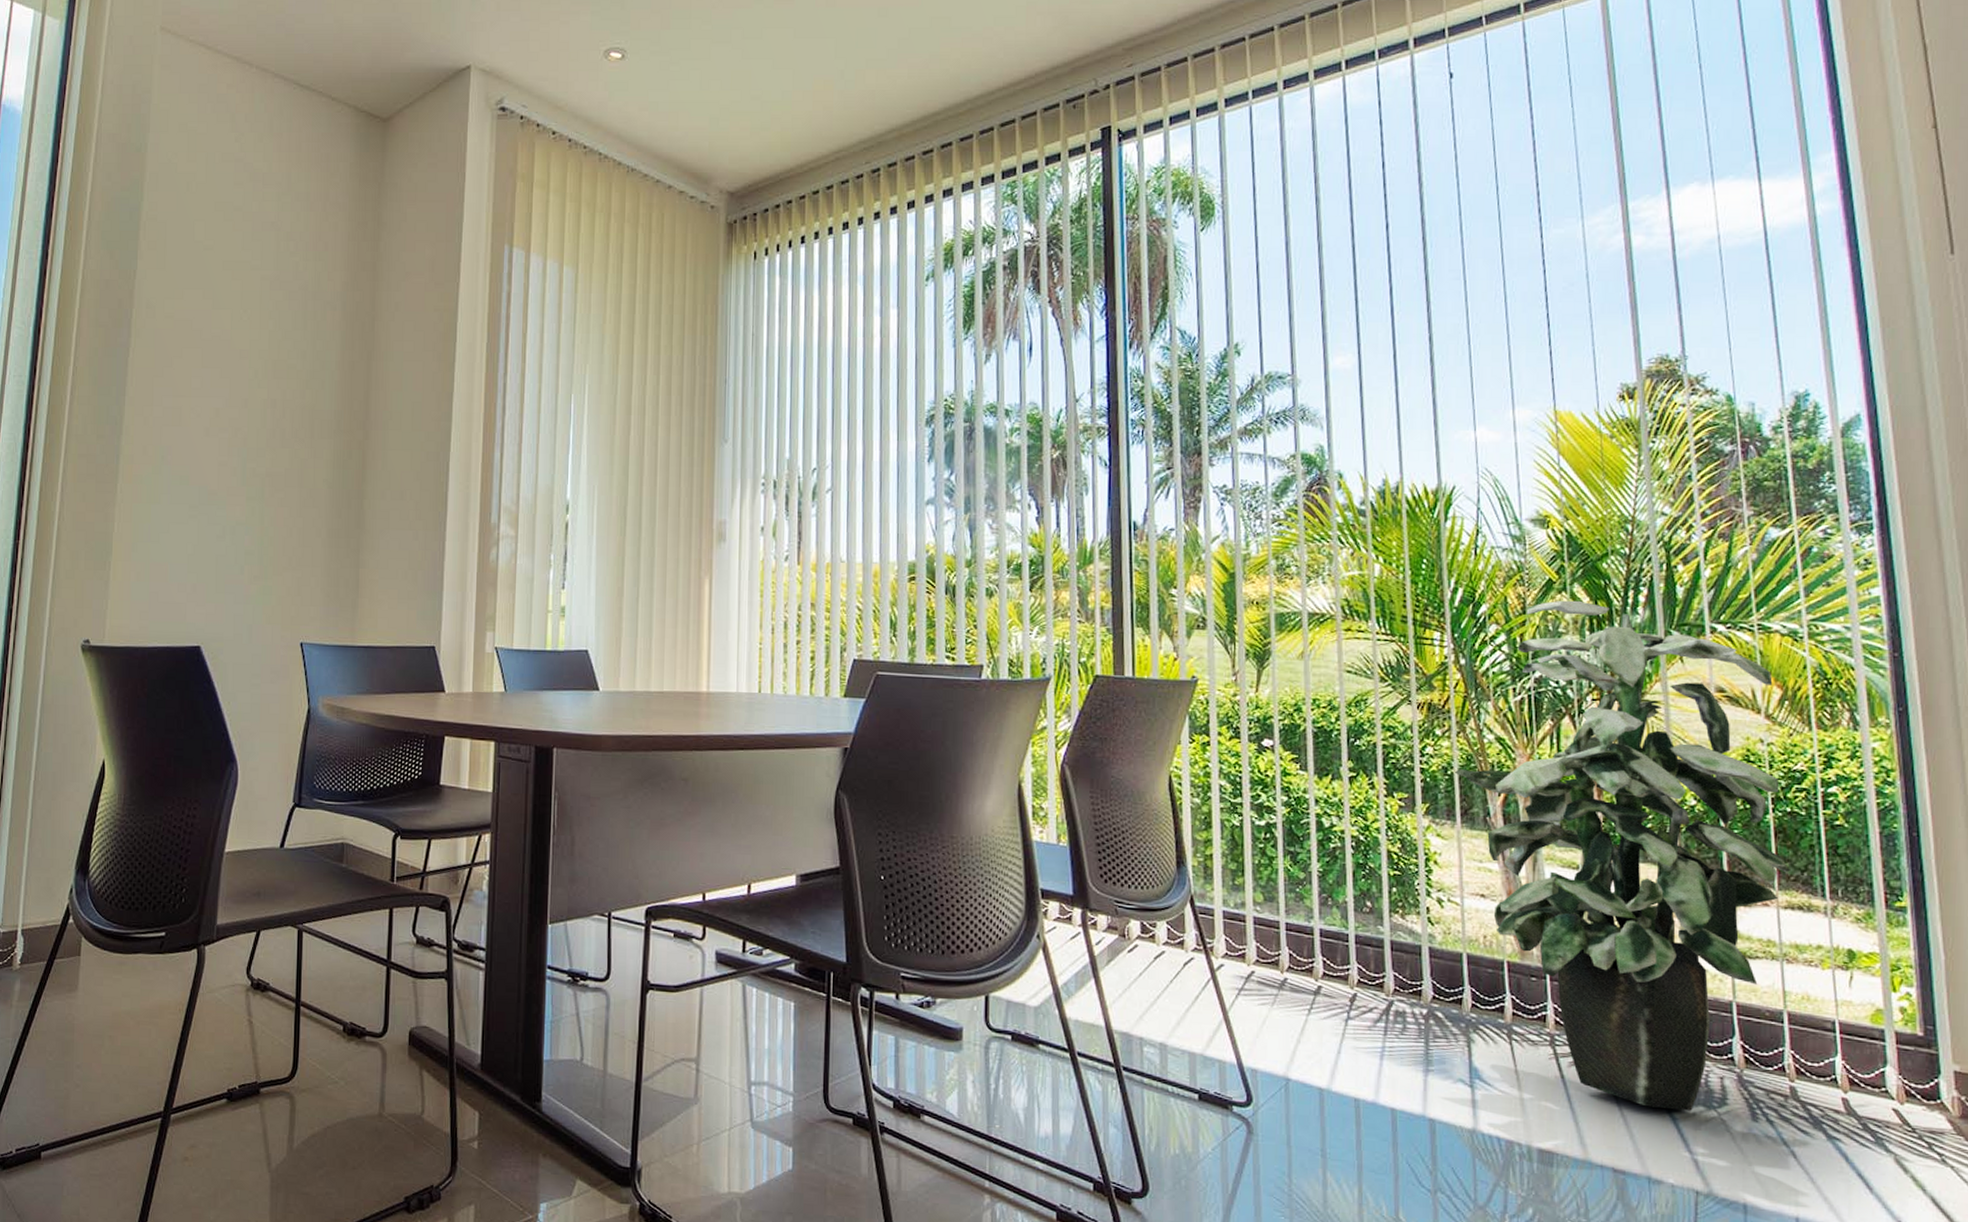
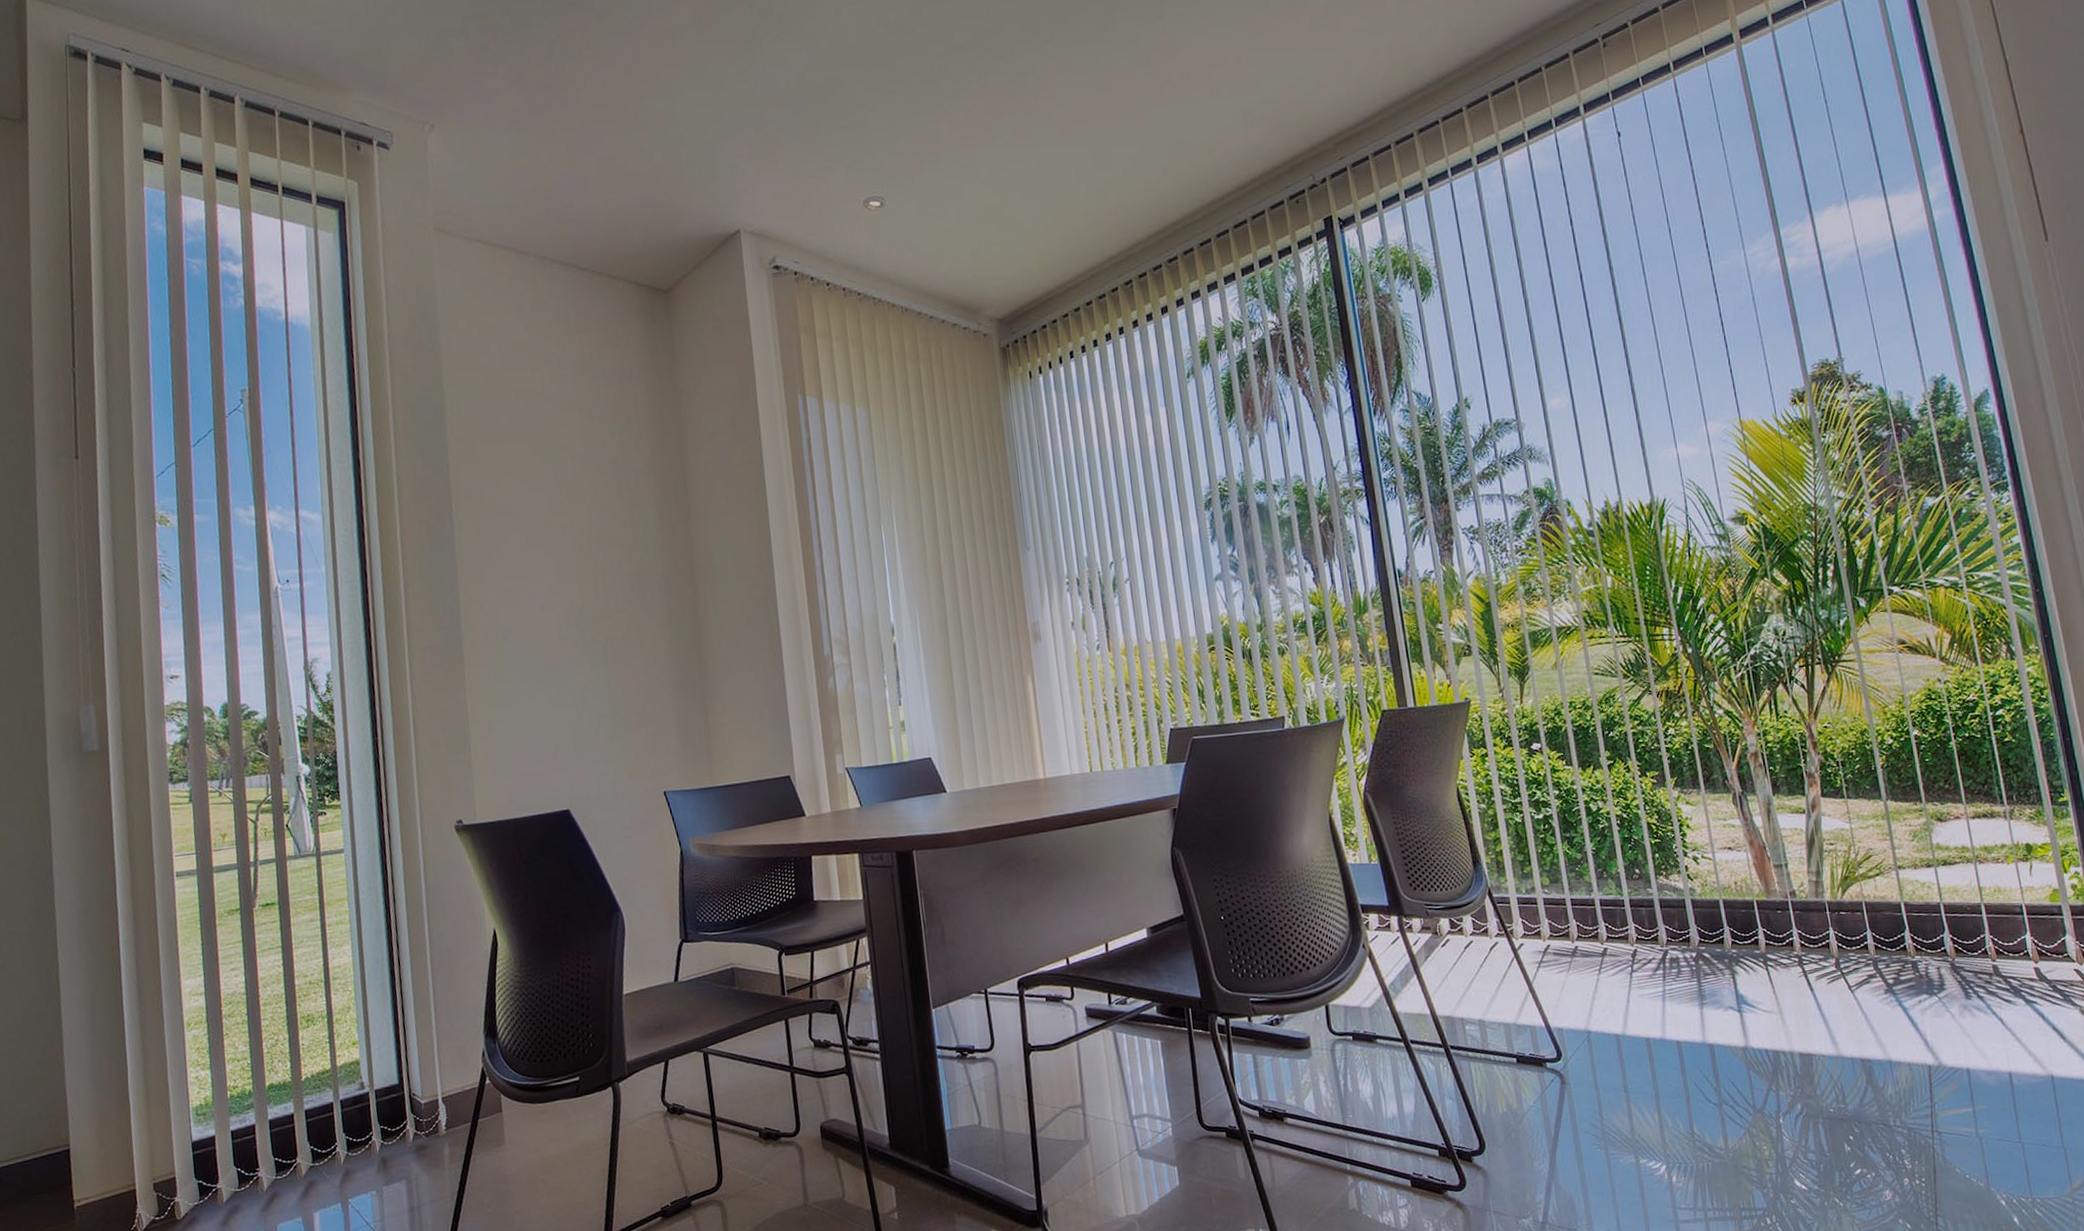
indoor plant: present [1455,600,1792,1111] -> none [1695,583,1975,1003]

